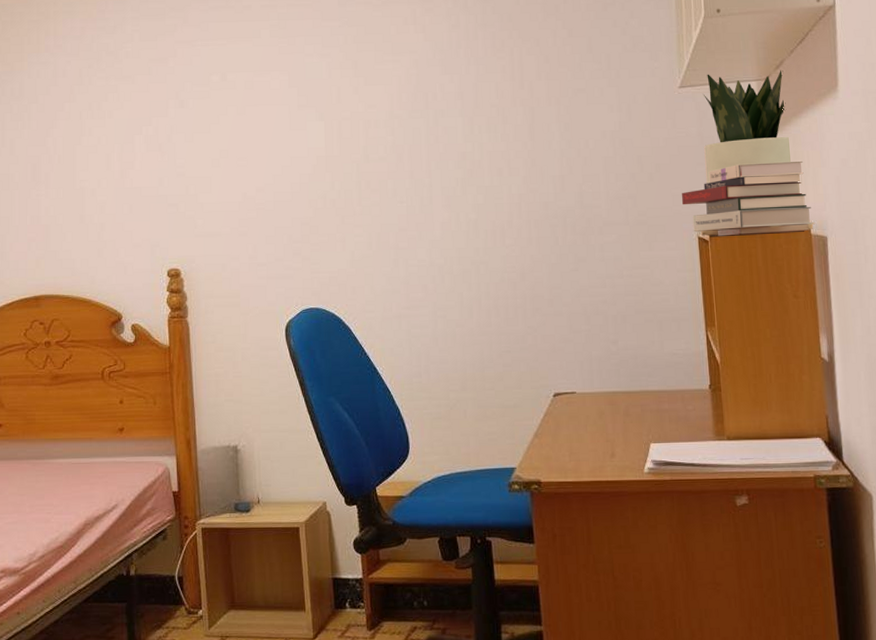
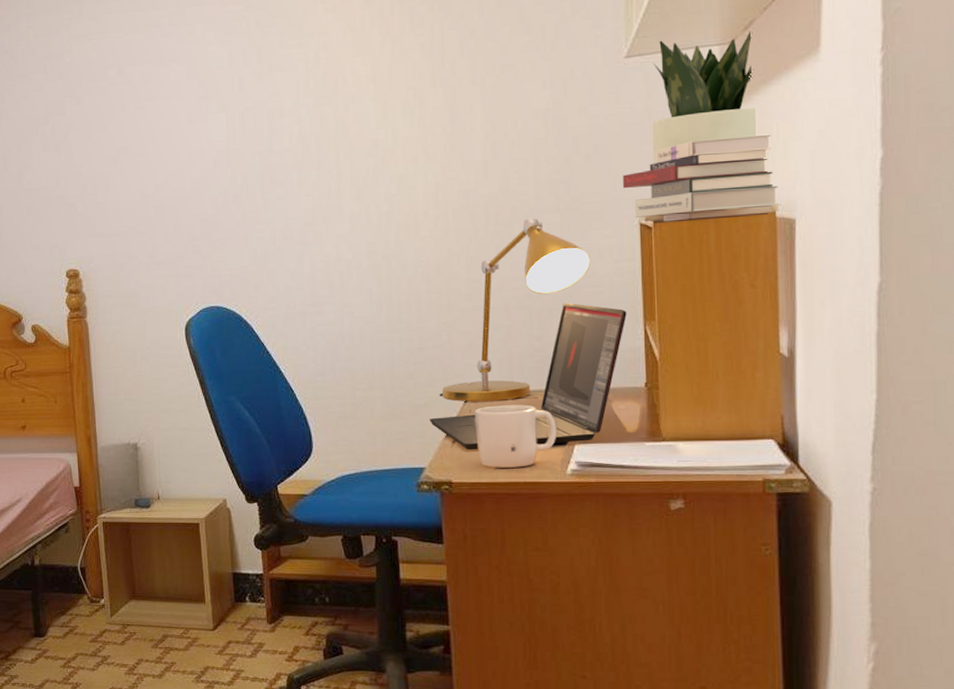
laptop: none [519,309,691,451] -> present [430,302,627,451]
desk lamp: none [527,229,657,403] -> present [439,218,590,402]
mug: none [559,406,634,467] -> present [474,405,557,468]

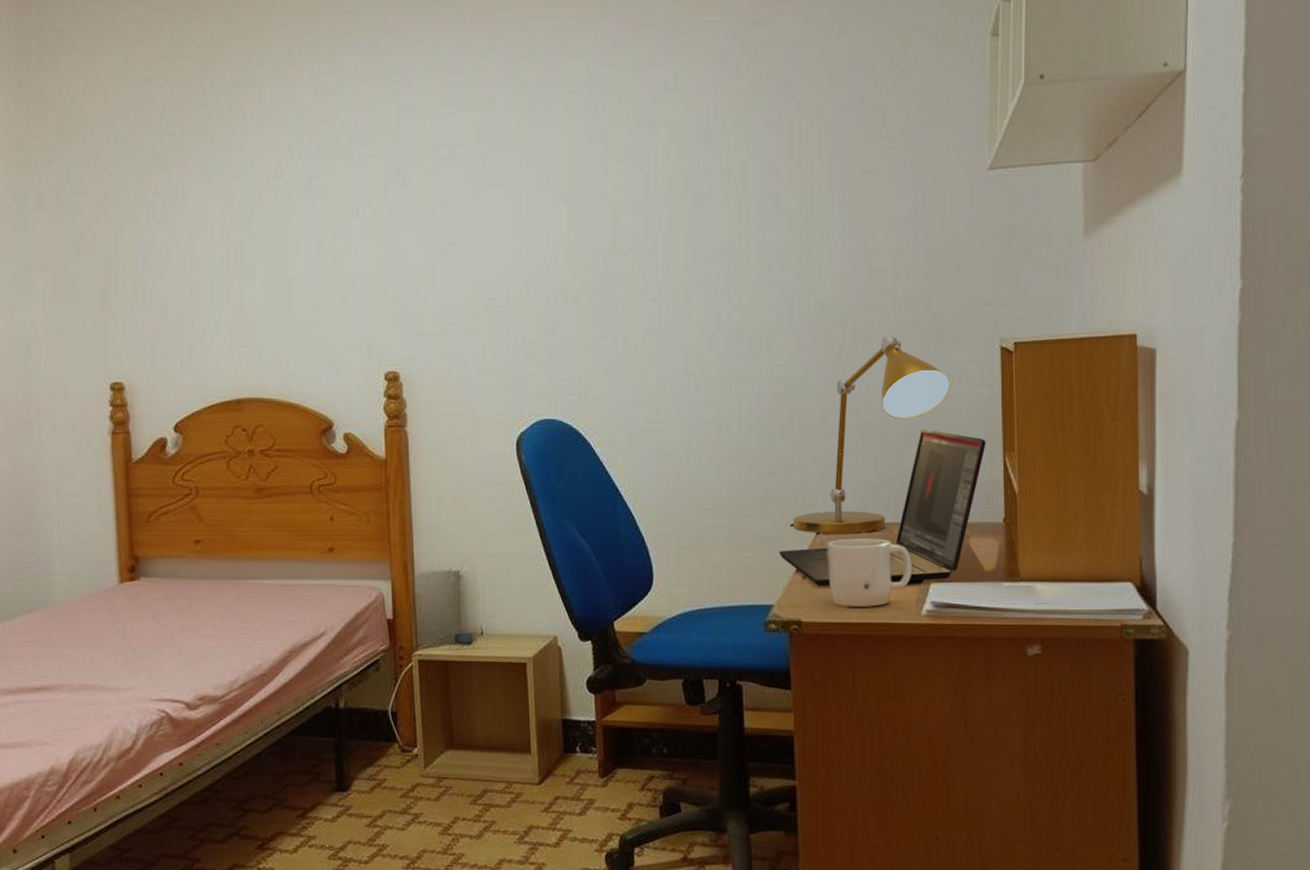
books: present [623,134,778,222] -> none [984,258,1139,346]
planter: present [643,31,782,224] -> none [1004,149,1143,348]

